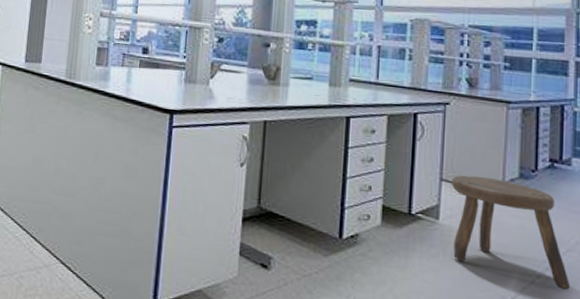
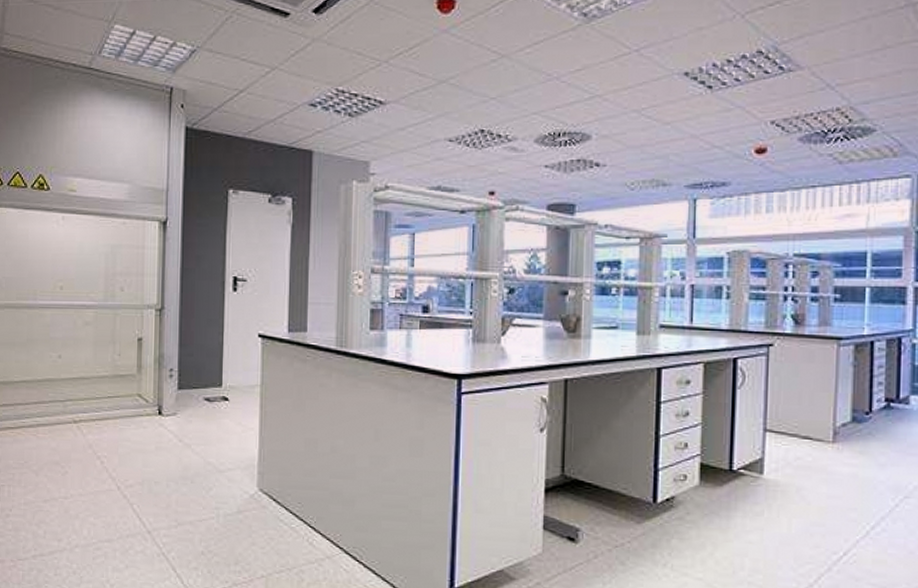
stool: present [451,175,571,290] -> none [776,423,909,540]

